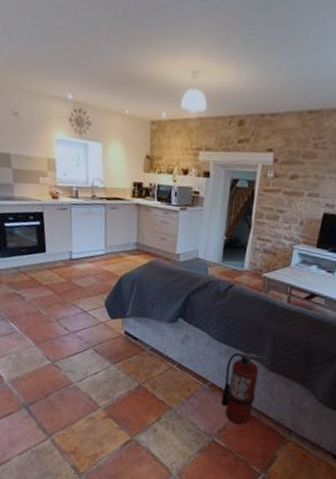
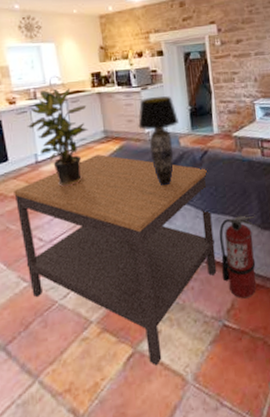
side table: none [47,264,230,455] -> present [14,154,217,365]
potted plant: none [66,191,124,288] -> present [27,88,88,187]
table lamp: none [170,219,211,309] -> present [138,95,179,186]

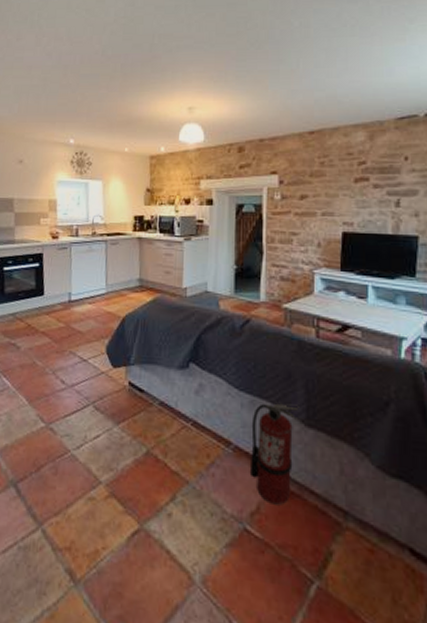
side table: present [14,154,217,365] -> none [44,304,248,551]
potted plant: present [27,88,88,187] -> none [65,228,126,332]
table lamp: present [138,95,179,186] -> none [176,249,221,351]

